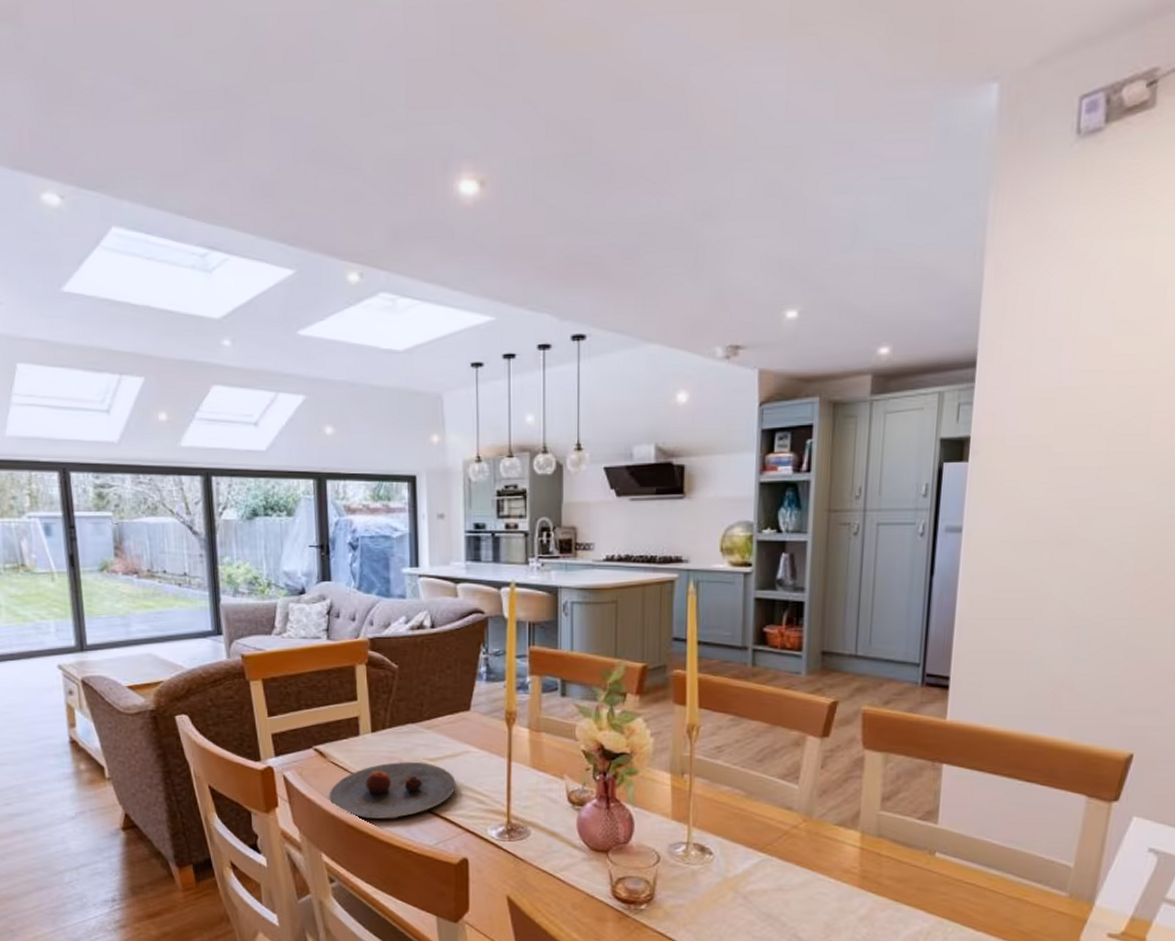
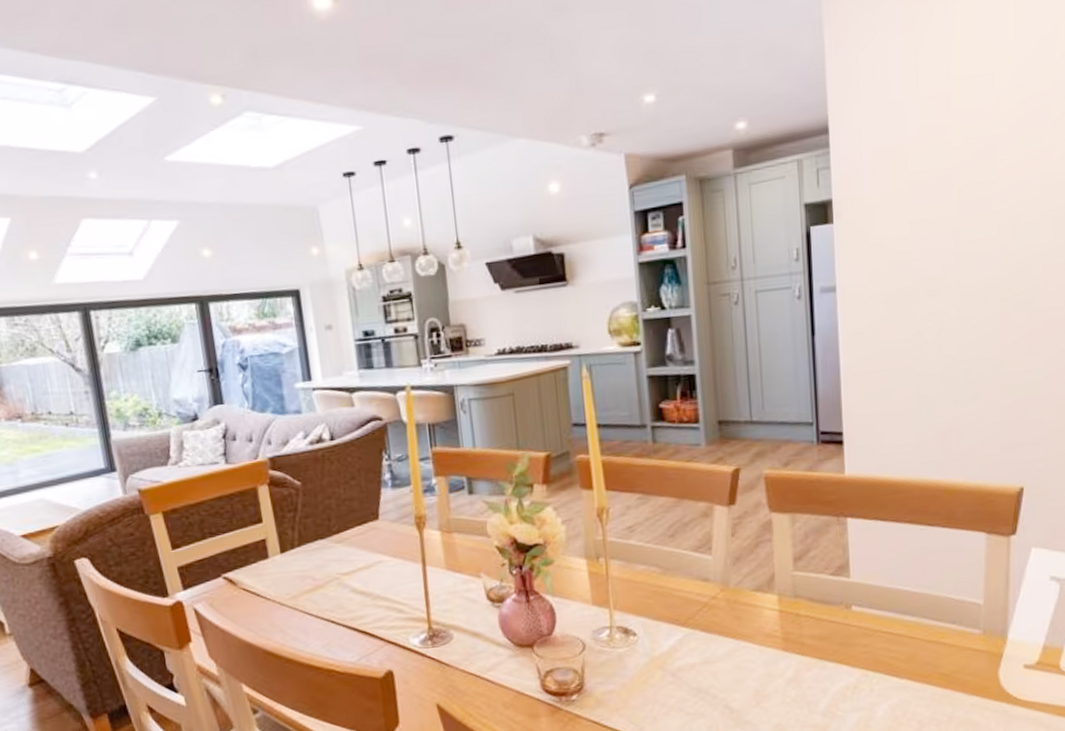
plate: present [329,762,456,819] -> none [243,577,373,643]

